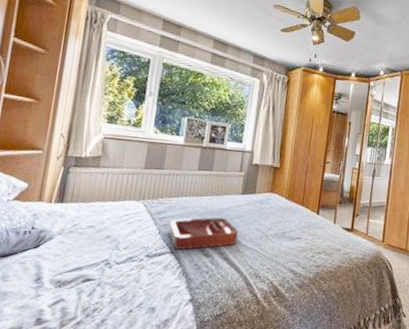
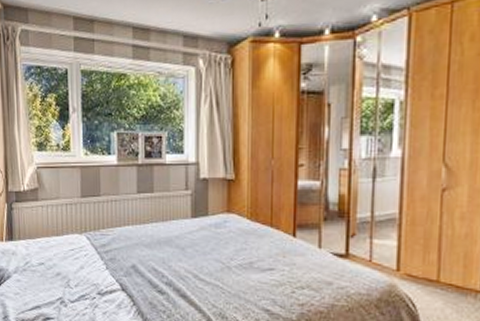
decorative tray: present [169,217,238,251] -> none [115,247,193,287]

